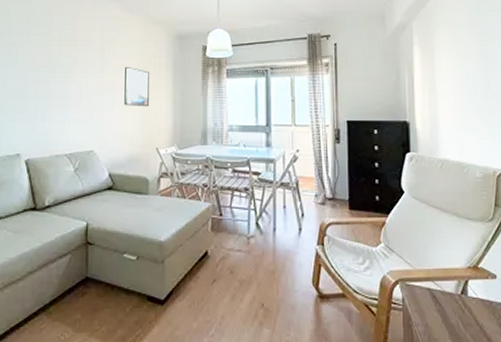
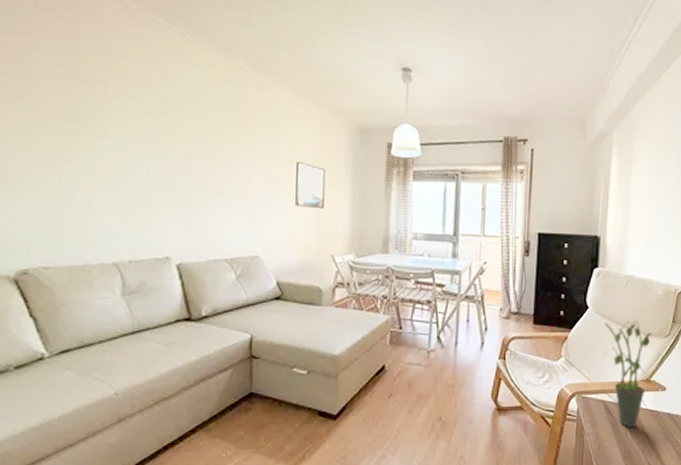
potted plant: none [415,204,474,319] -> present [596,319,652,428]

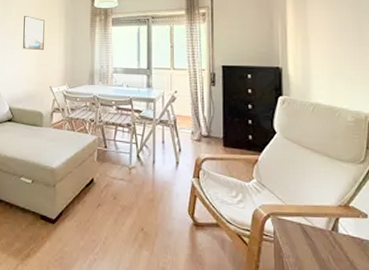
potted plant: present [596,319,652,428] -> none [286,145,345,254]

